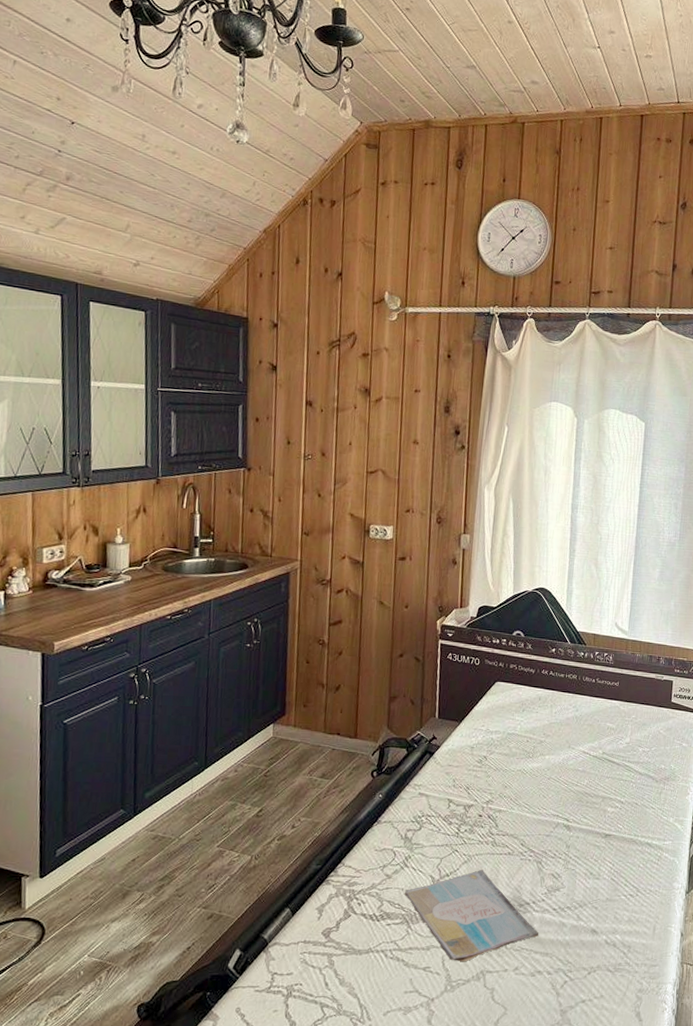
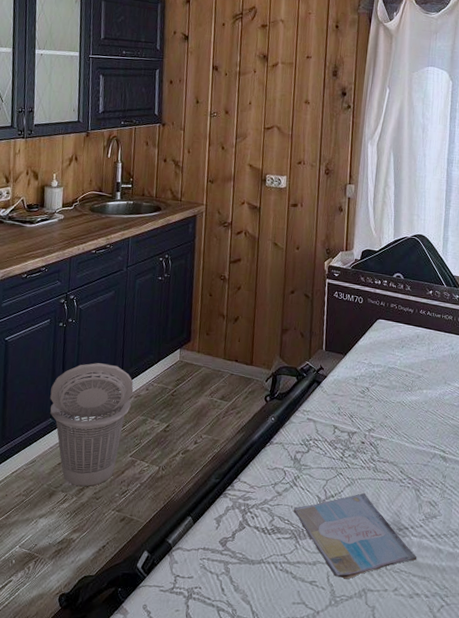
laundry basket: none [120,744,220,884] -> present [49,363,134,487]

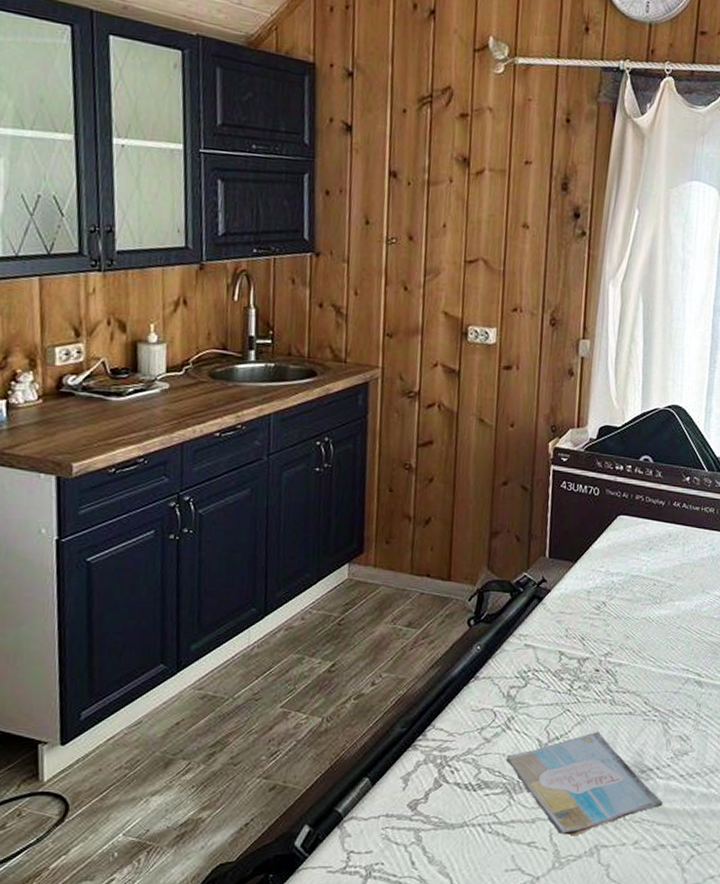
laundry basket: present [49,363,134,487] -> none [159,587,283,751]

